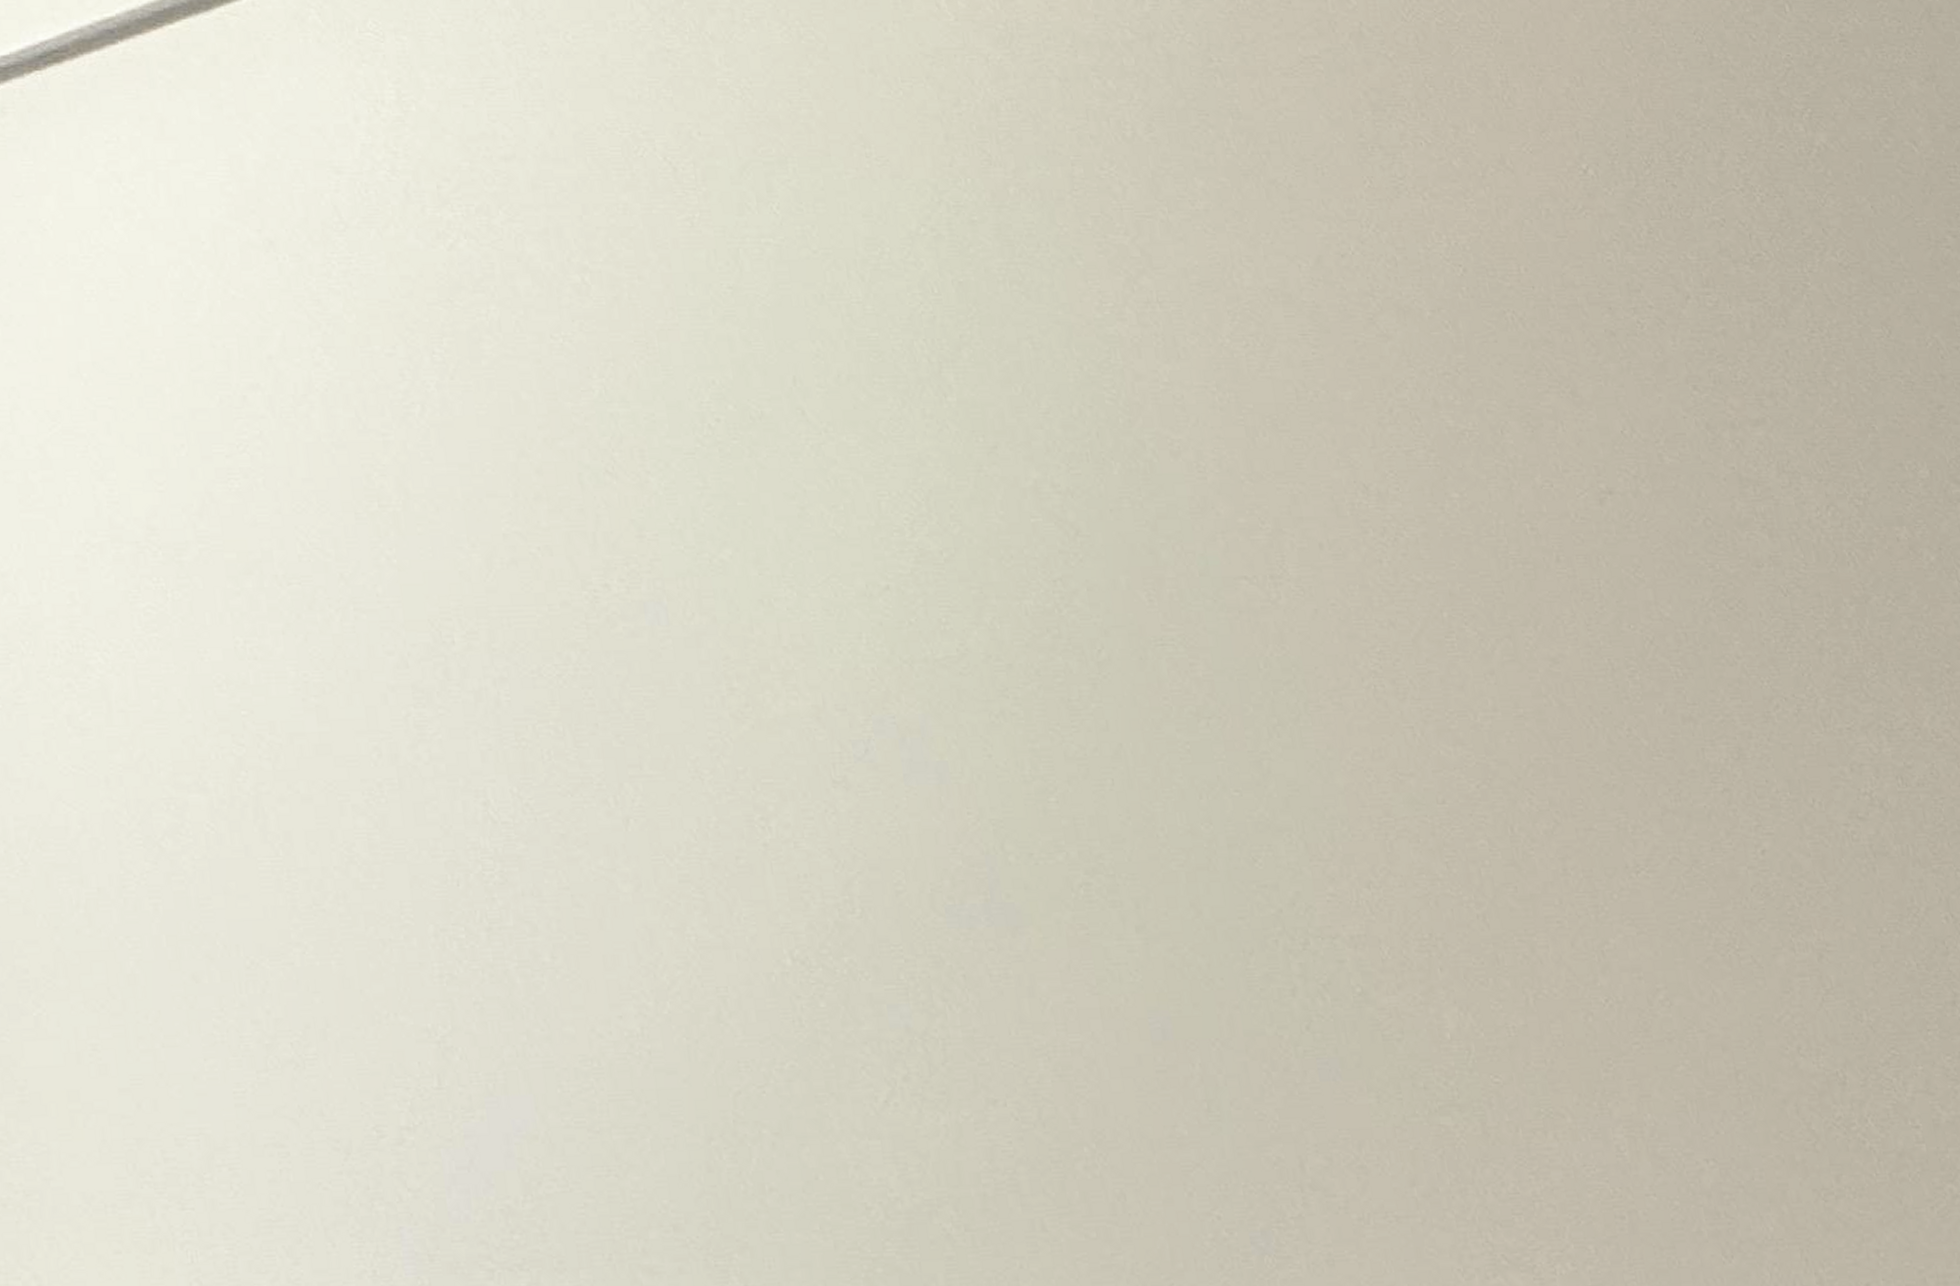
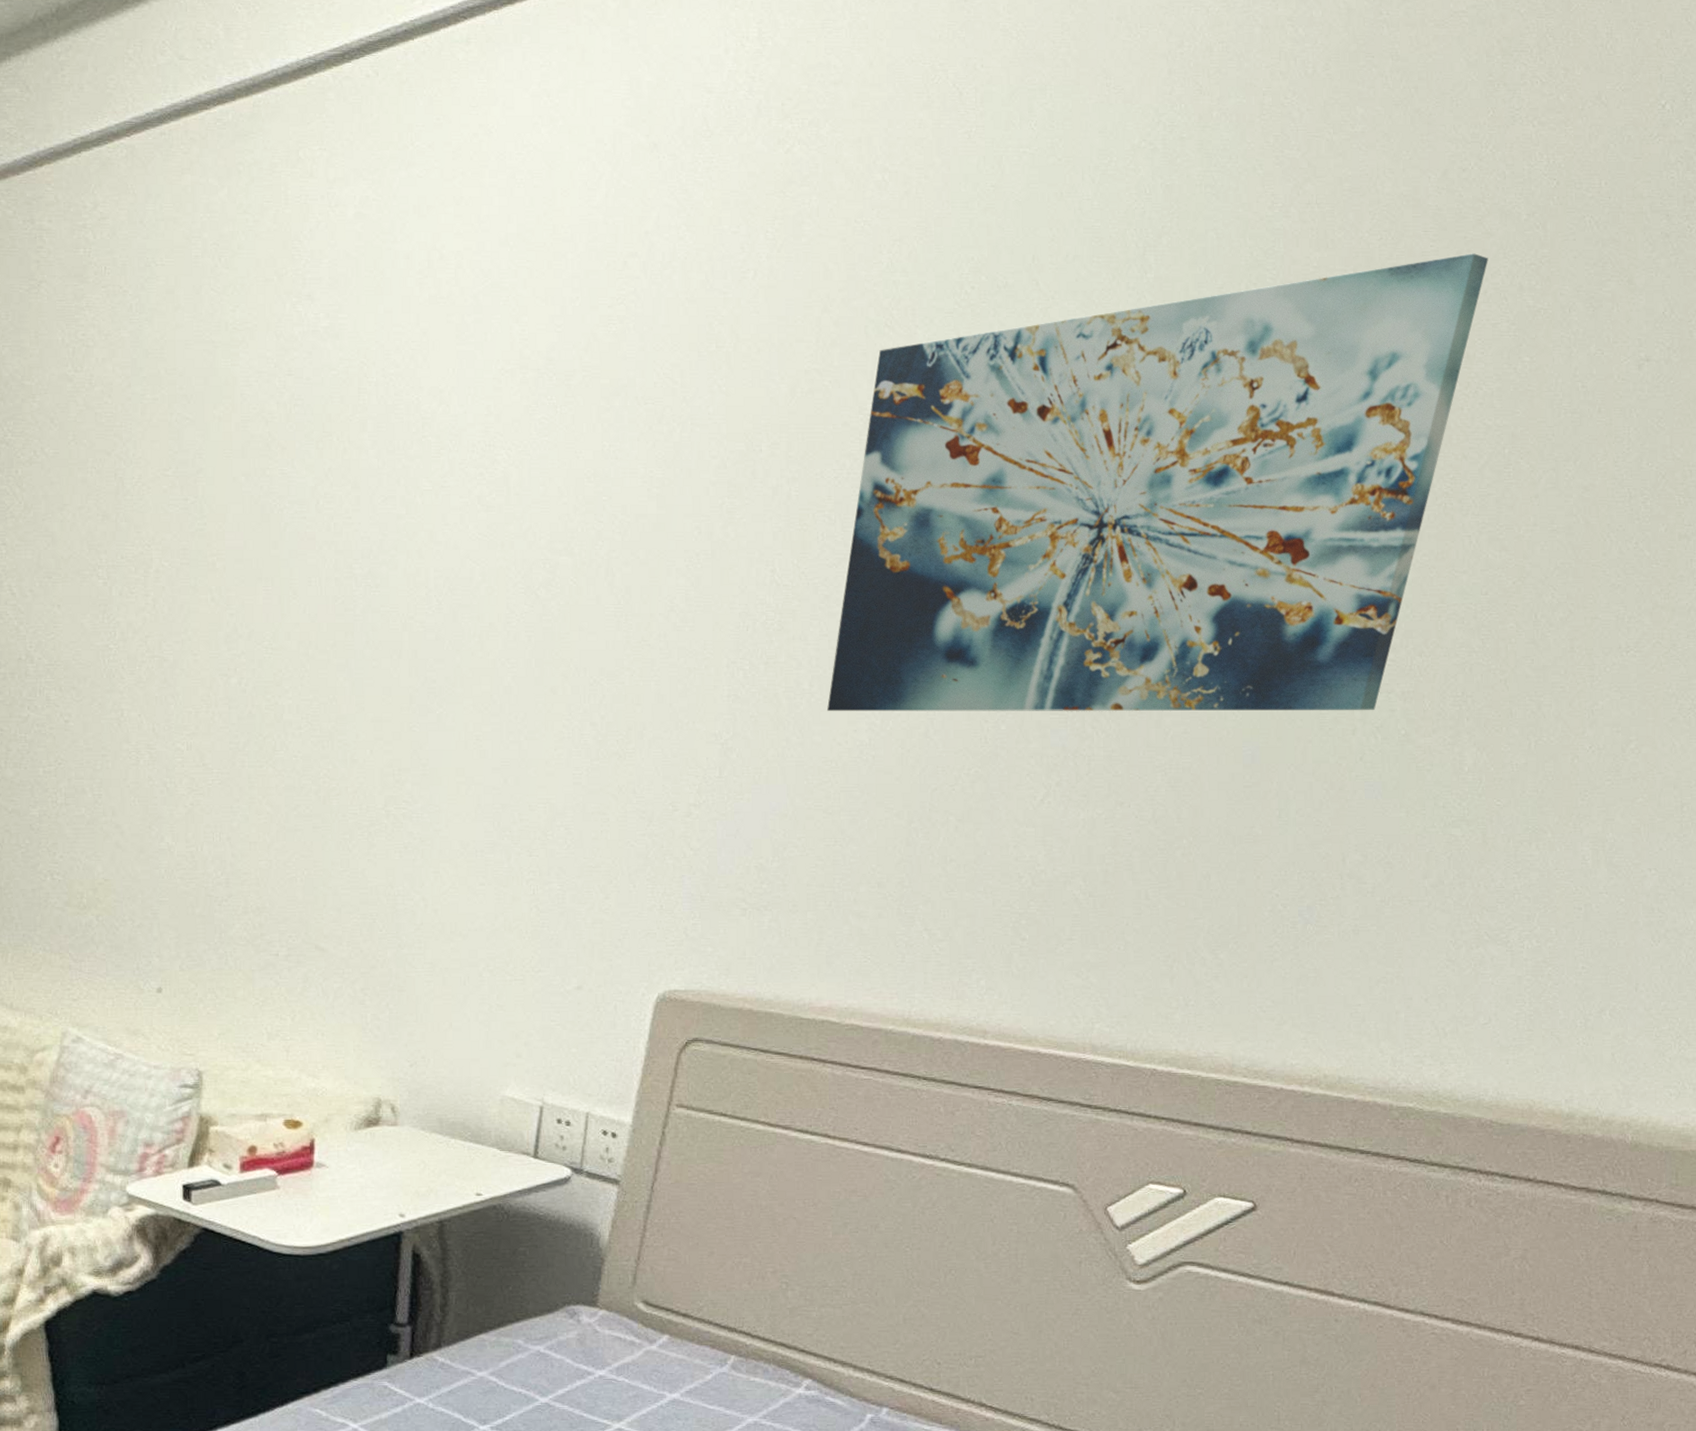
wall art: none [578,361,1390,993] -> present [827,253,1488,712]

